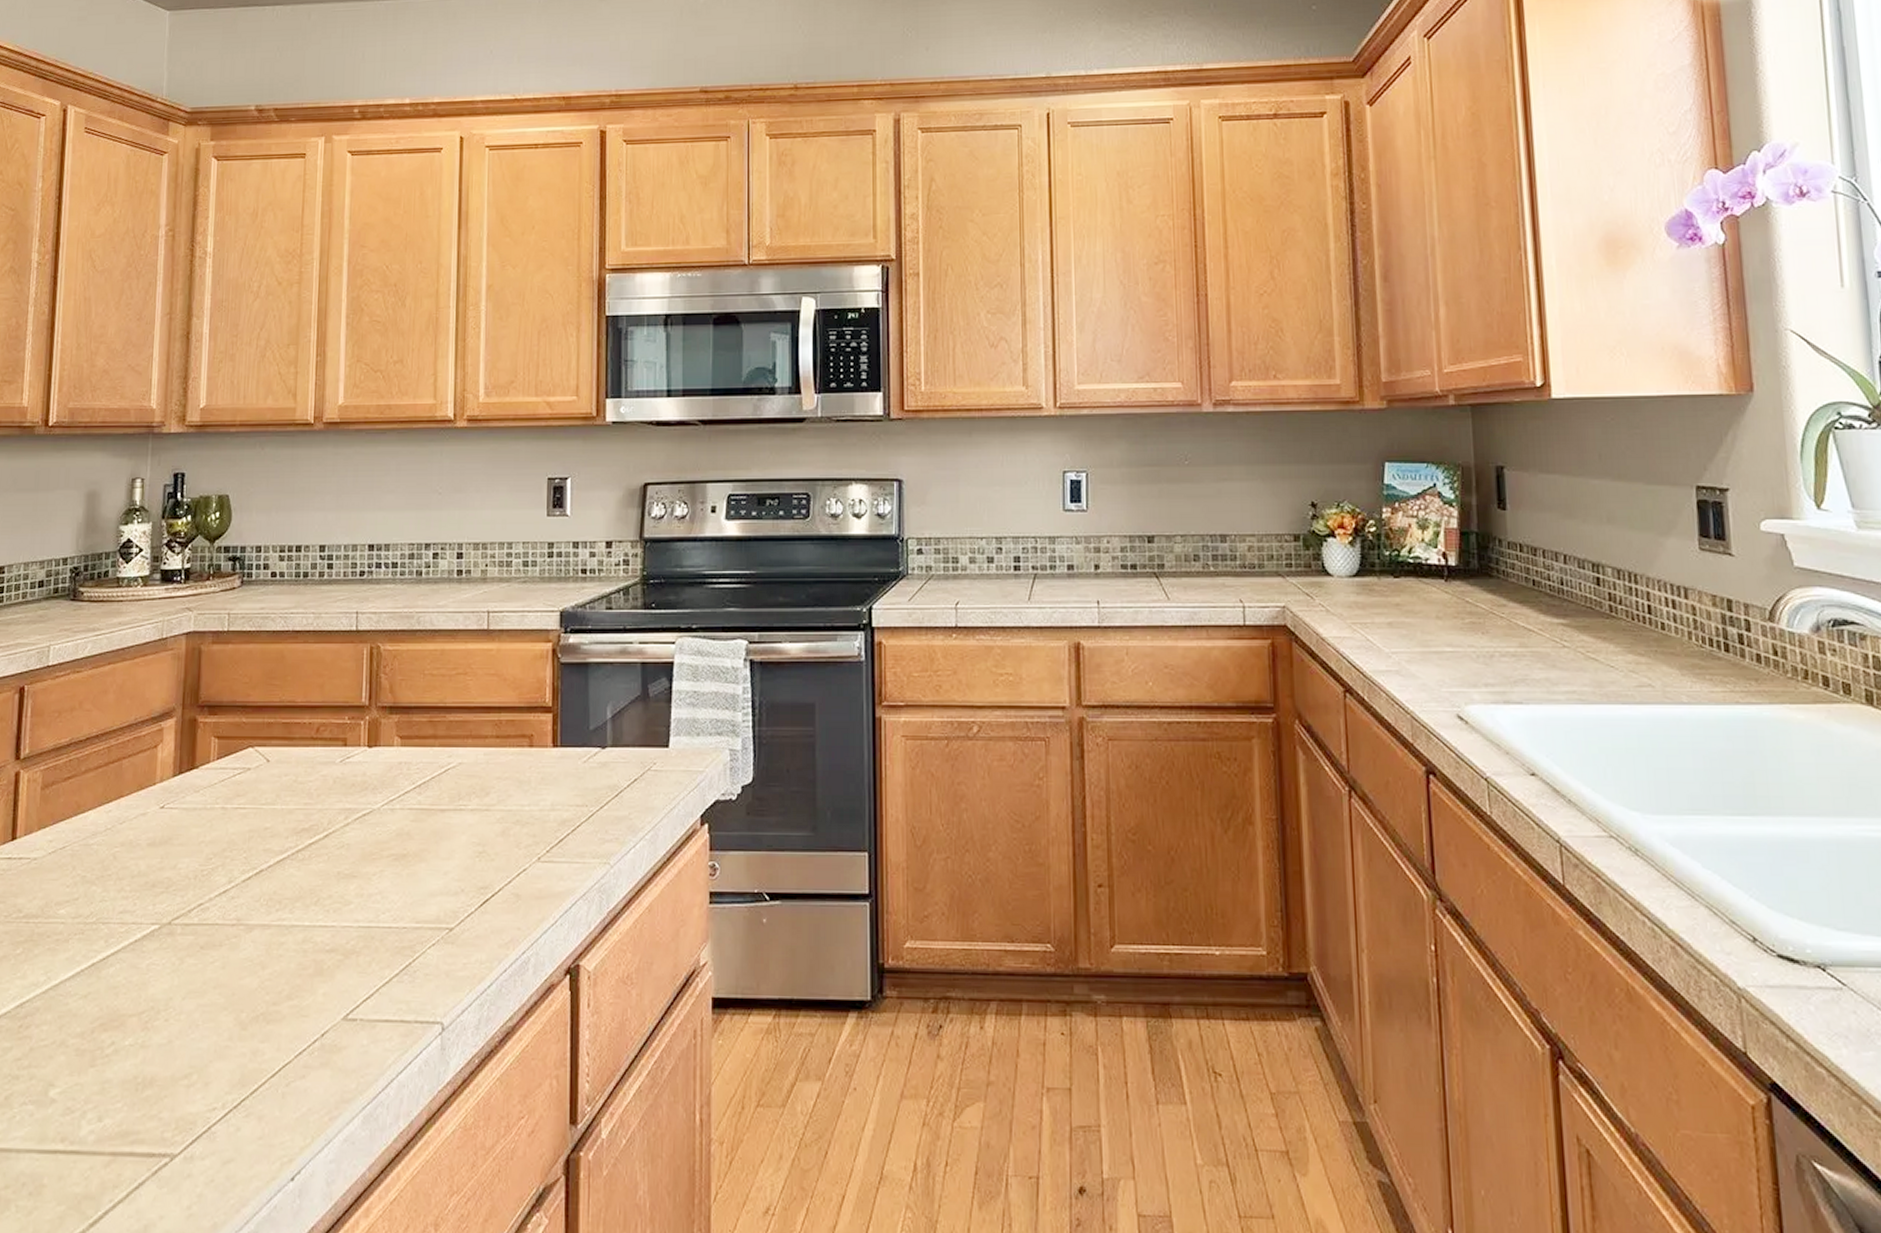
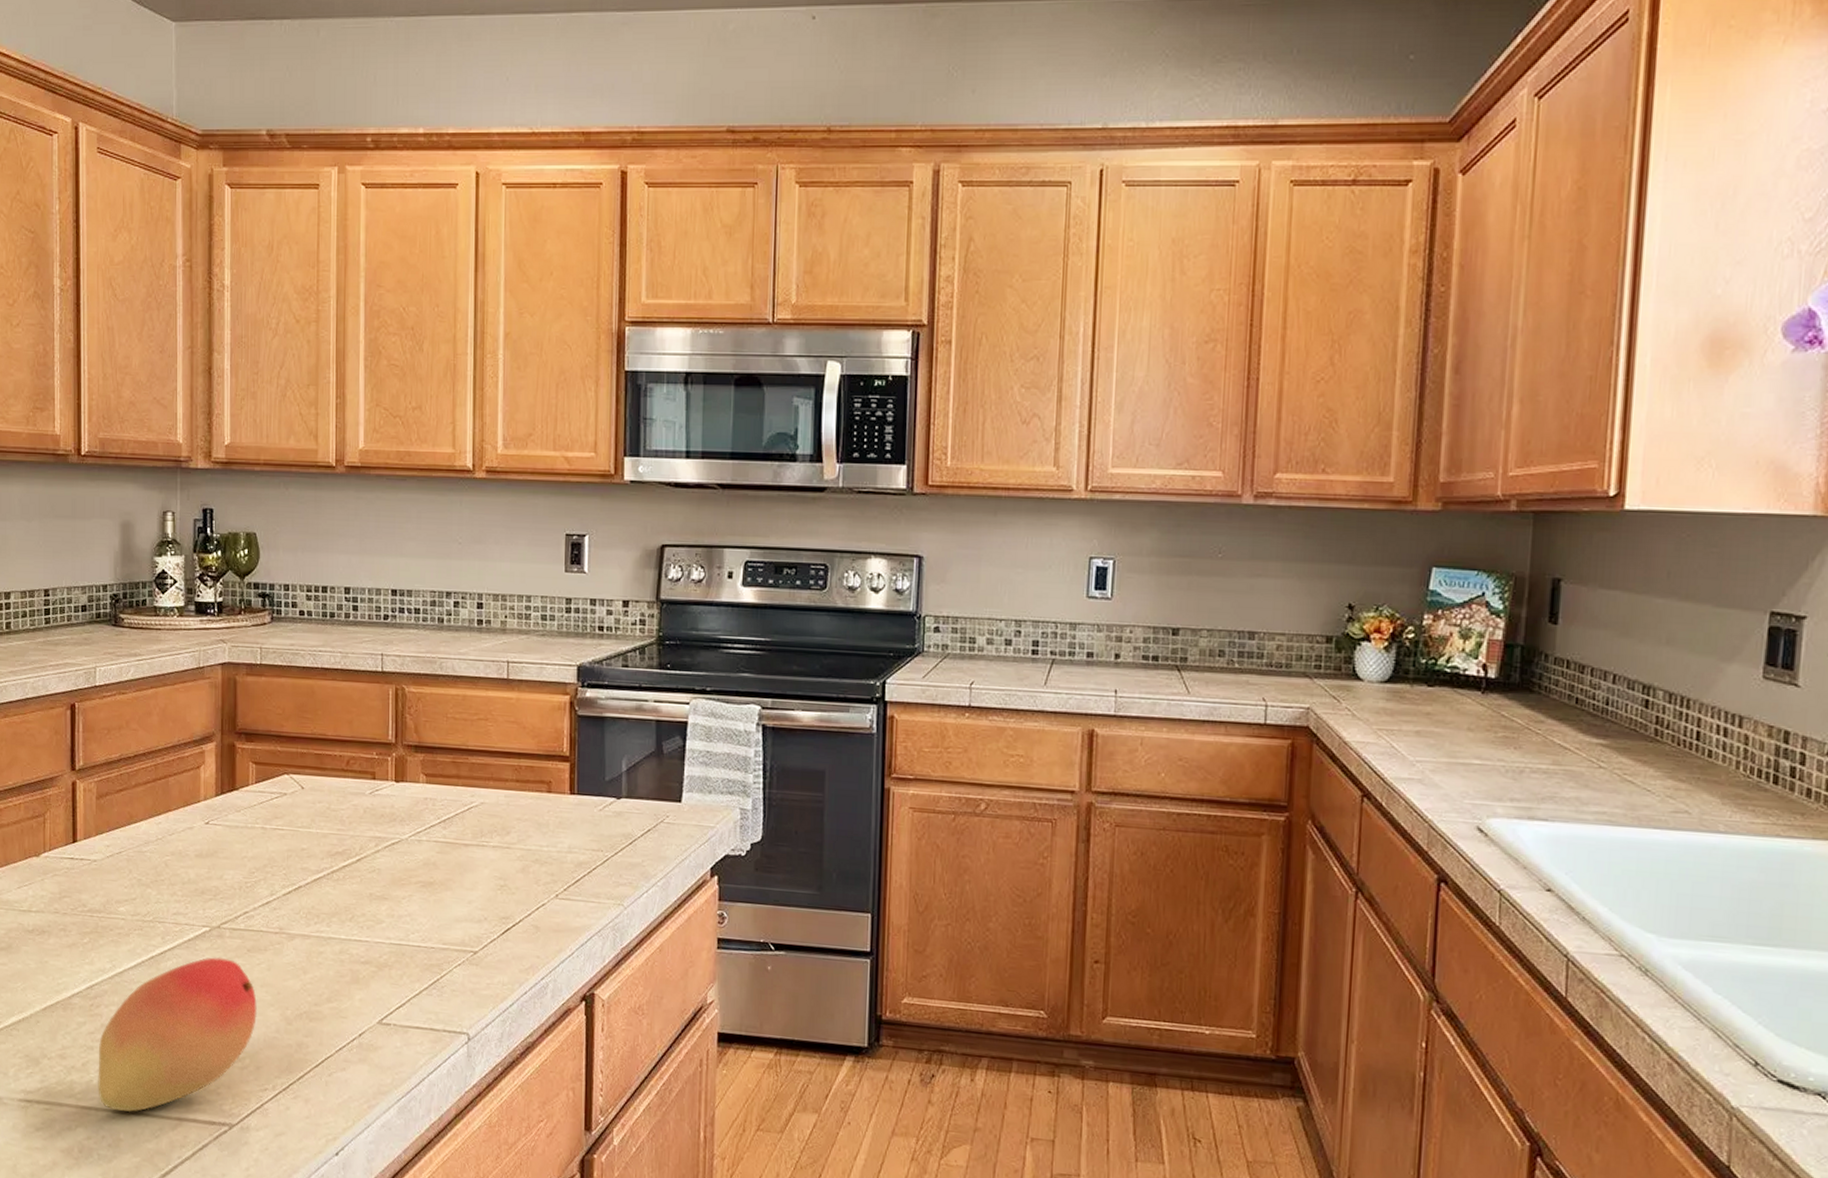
fruit: none [21,959,208,1152] -> present [98,957,257,1113]

